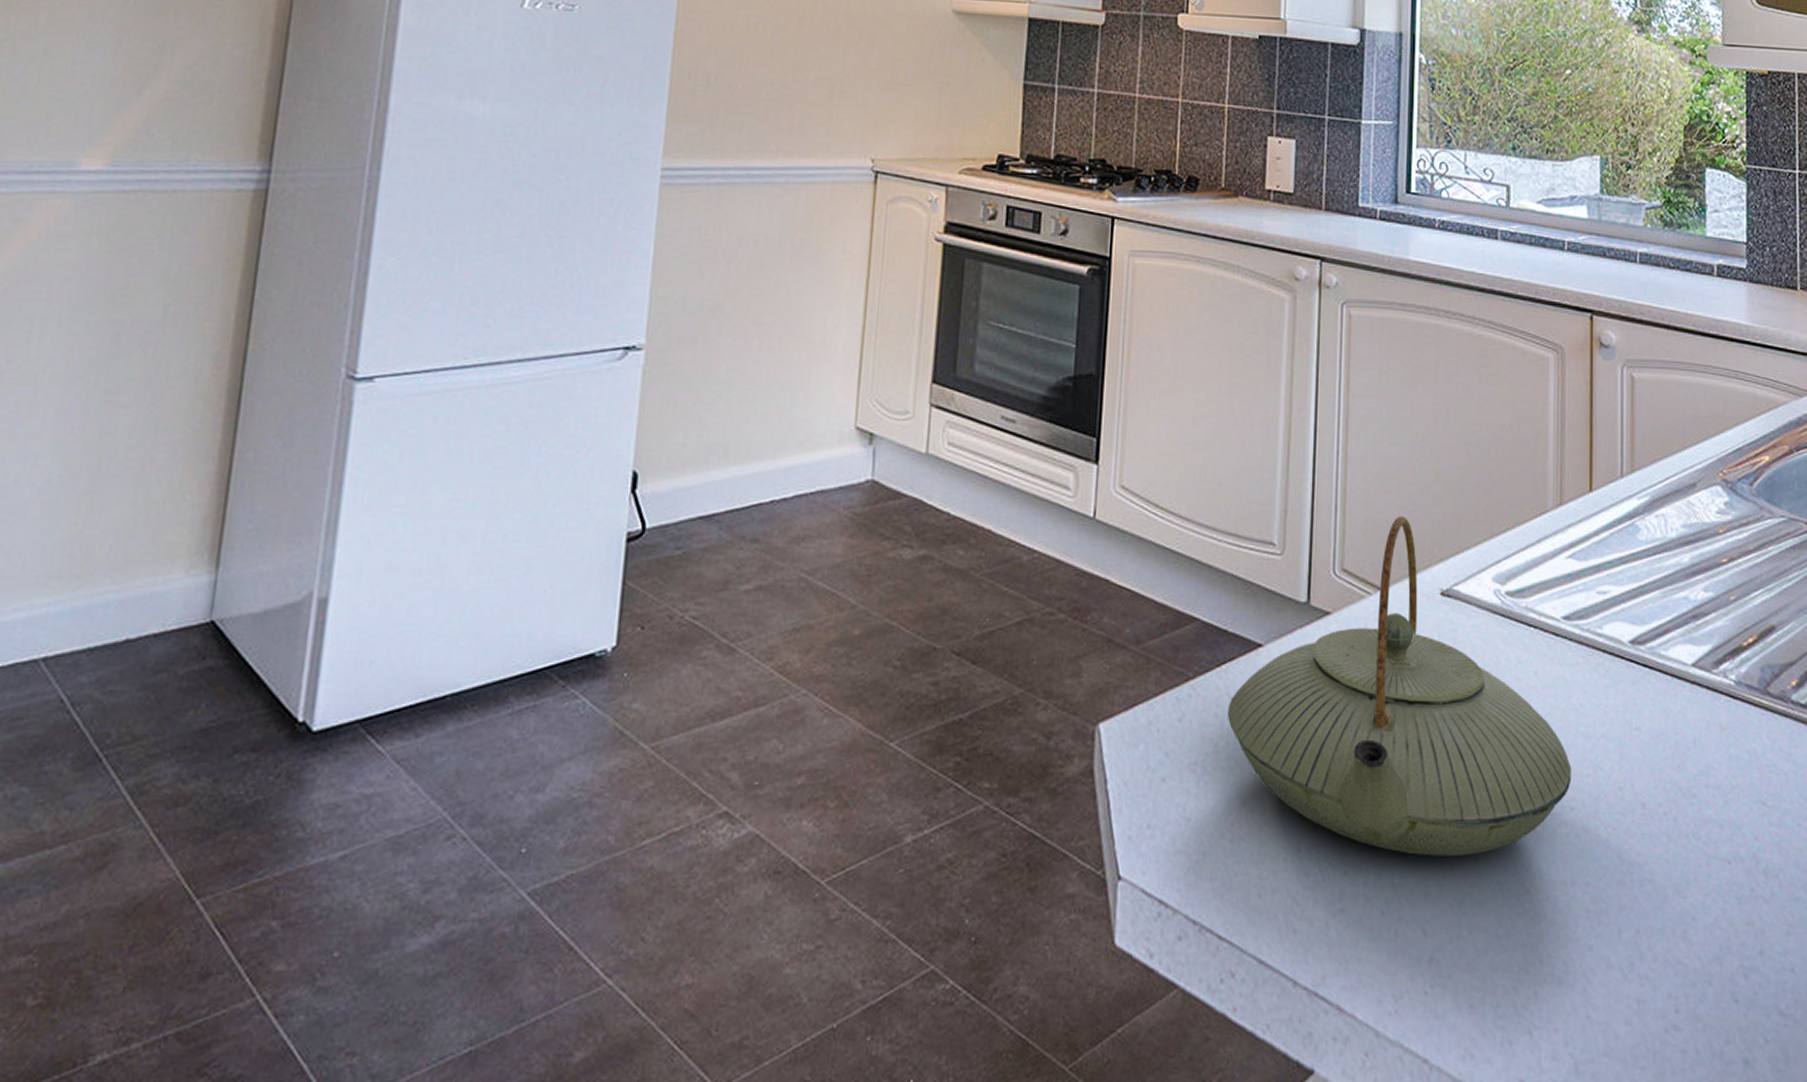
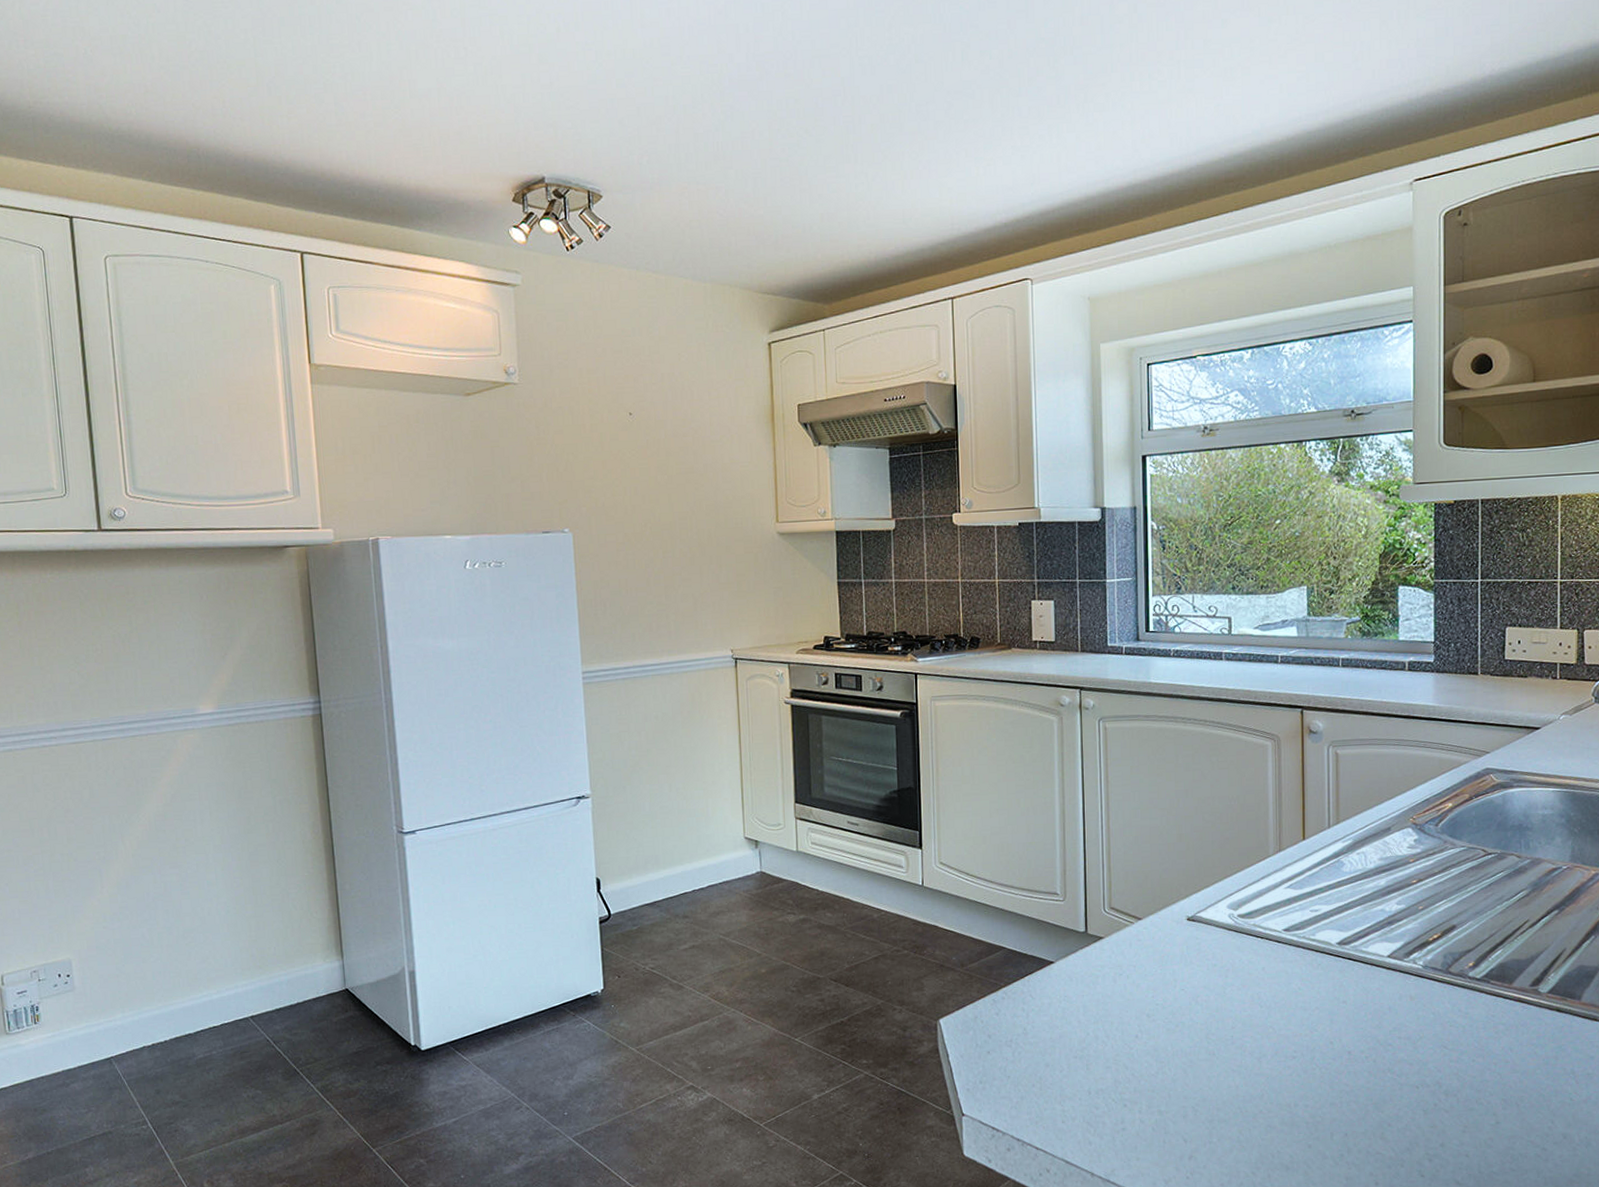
teapot: present [1227,516,1572,856] -> none [1031,867,1293,1093]

